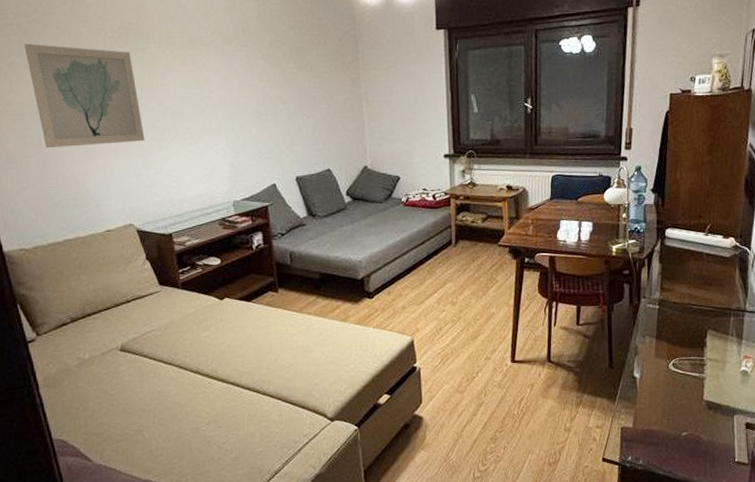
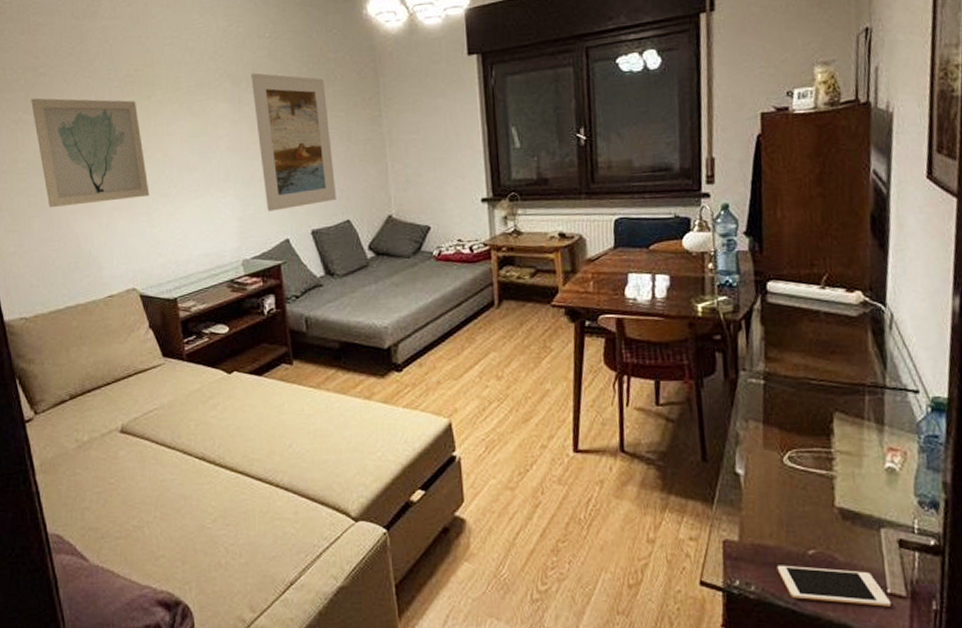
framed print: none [241,33,318,159] -> present [251,73,336,211]
cell phone: none [659,444,738,471] -> present [777,565,892,607]

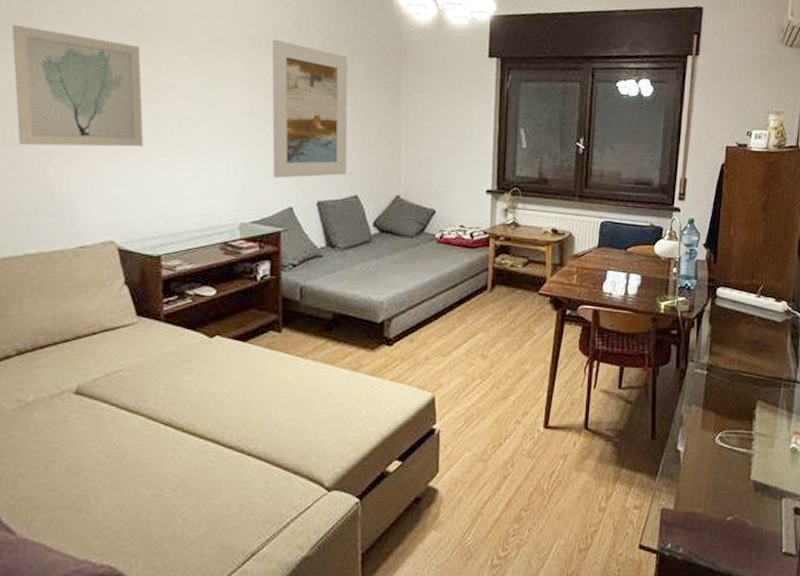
cell phone: present [777,565,892,607] -> none [701,530,785,564]

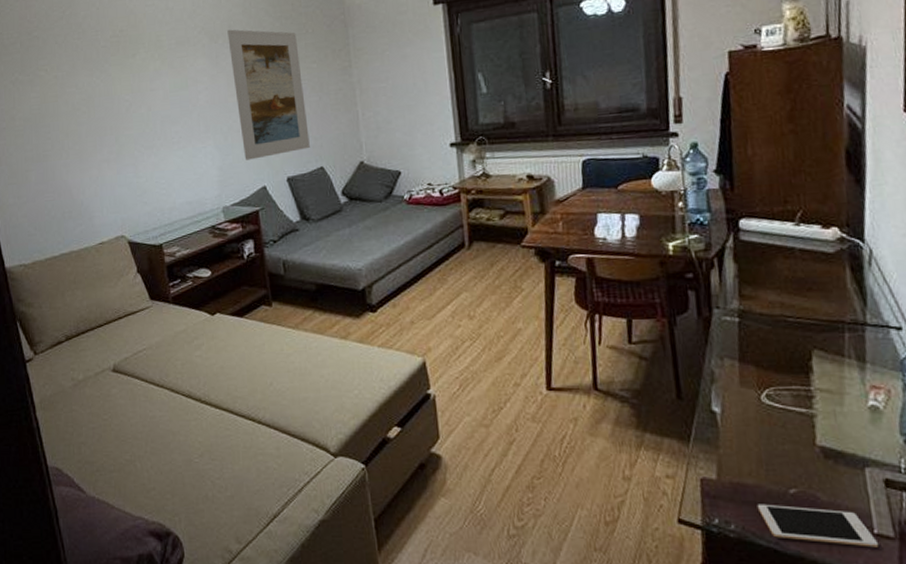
wall art: present [11,24,144,147] -> none [26,59,136,162]
cell phone: none [701,530,785,564] -> present [757,504,879,547]

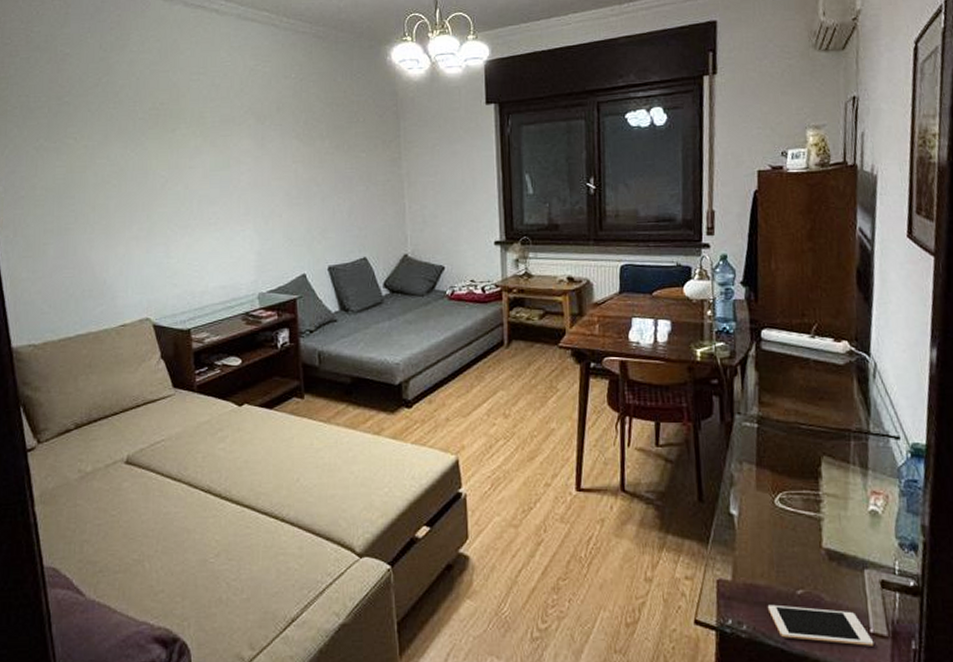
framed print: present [227,29,310,160] -> none [275,111,354,246]

